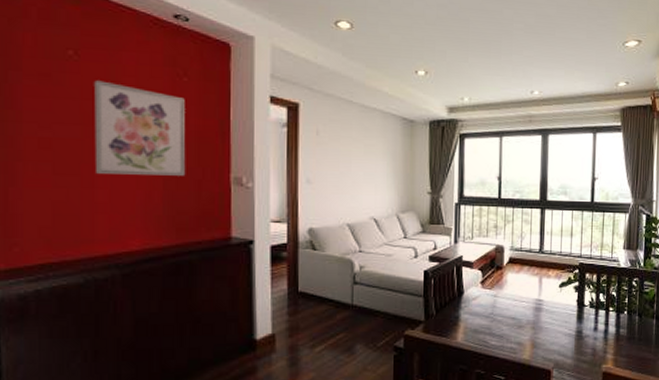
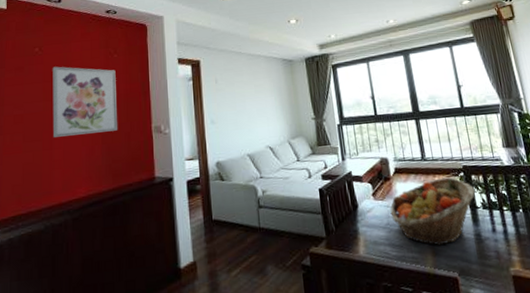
fruit basket: none [496,273,585,339] -> present [390,177,475,246]

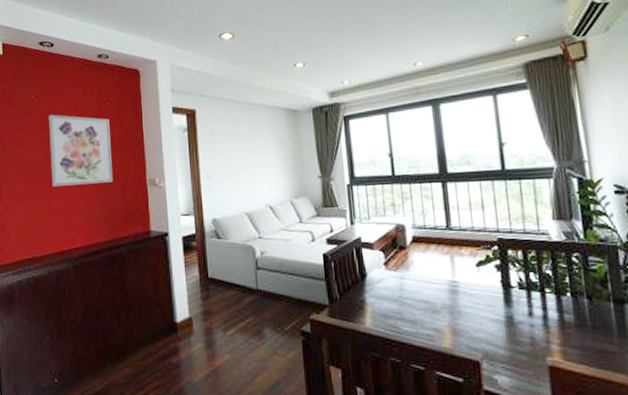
fruit basket: present [390,177,475,246] -> none [403,250,510,325]

